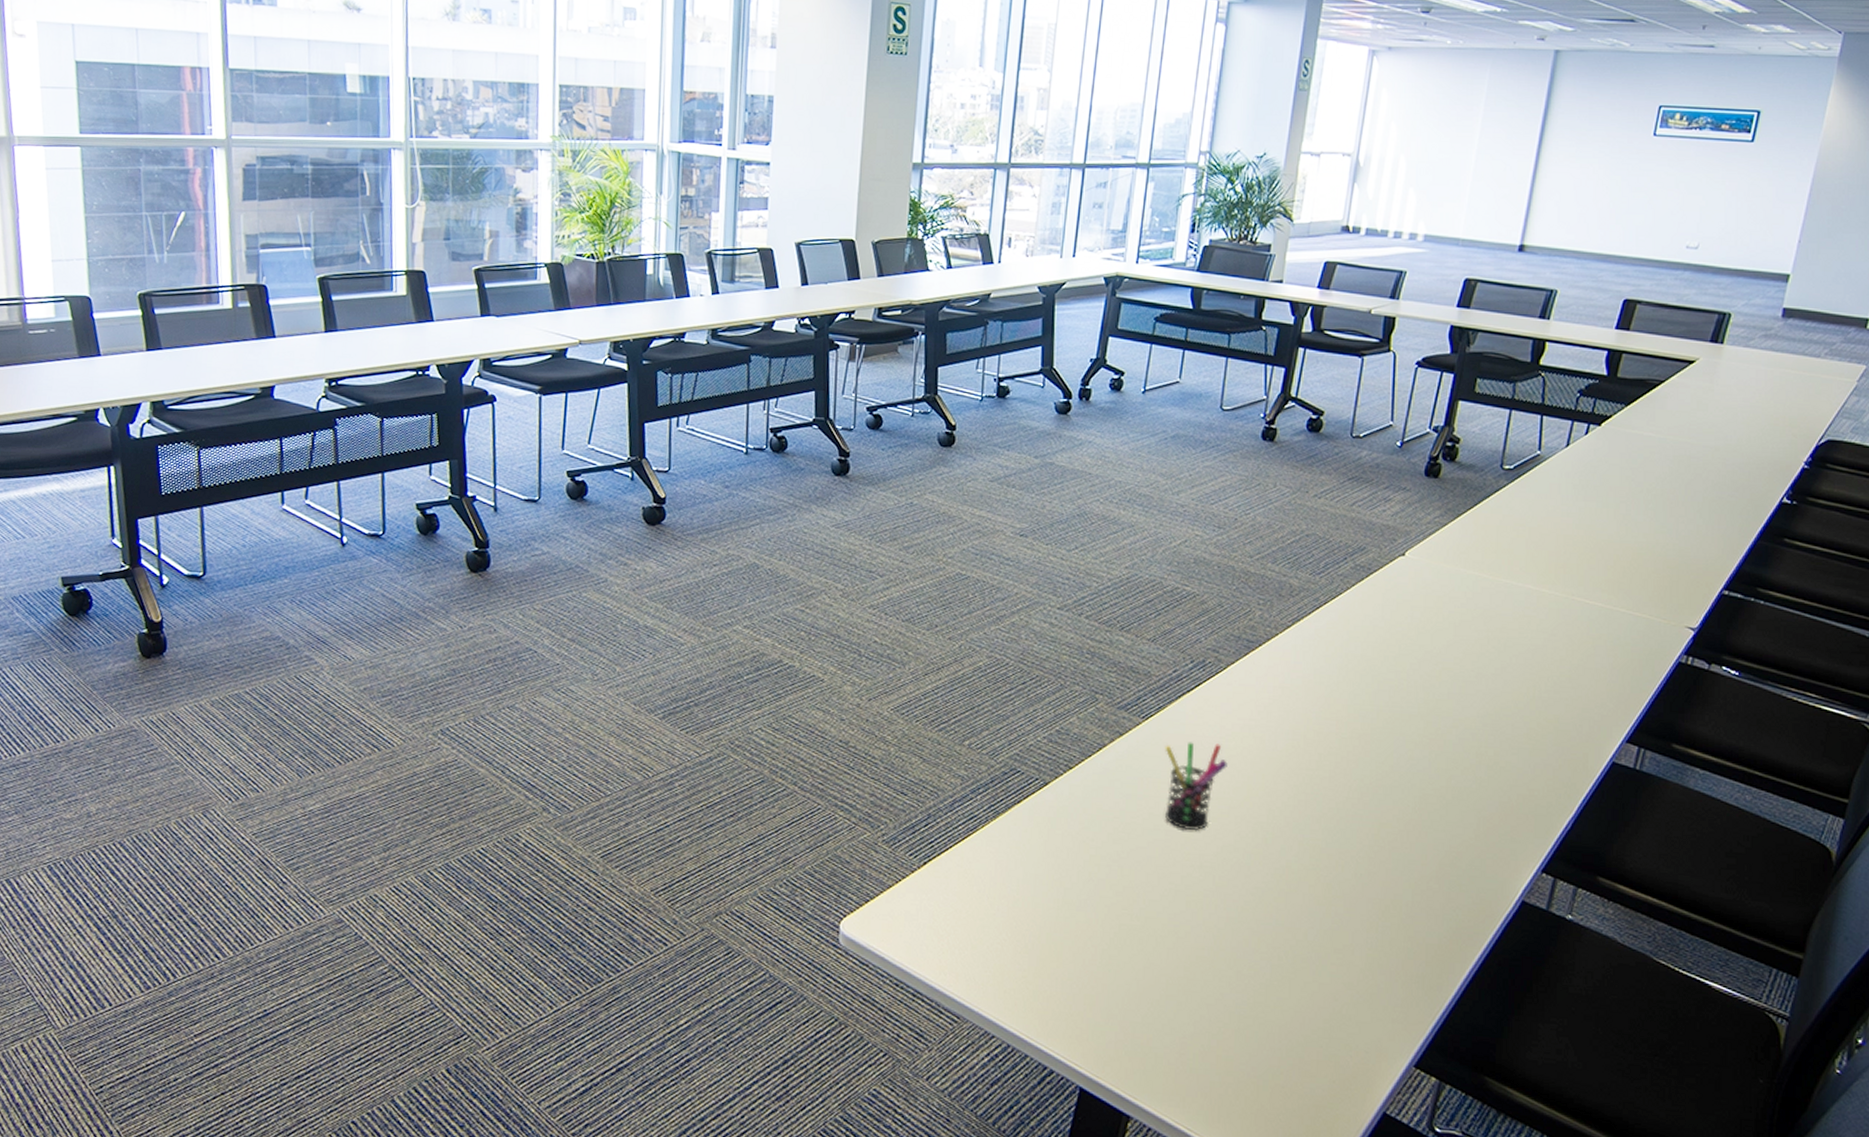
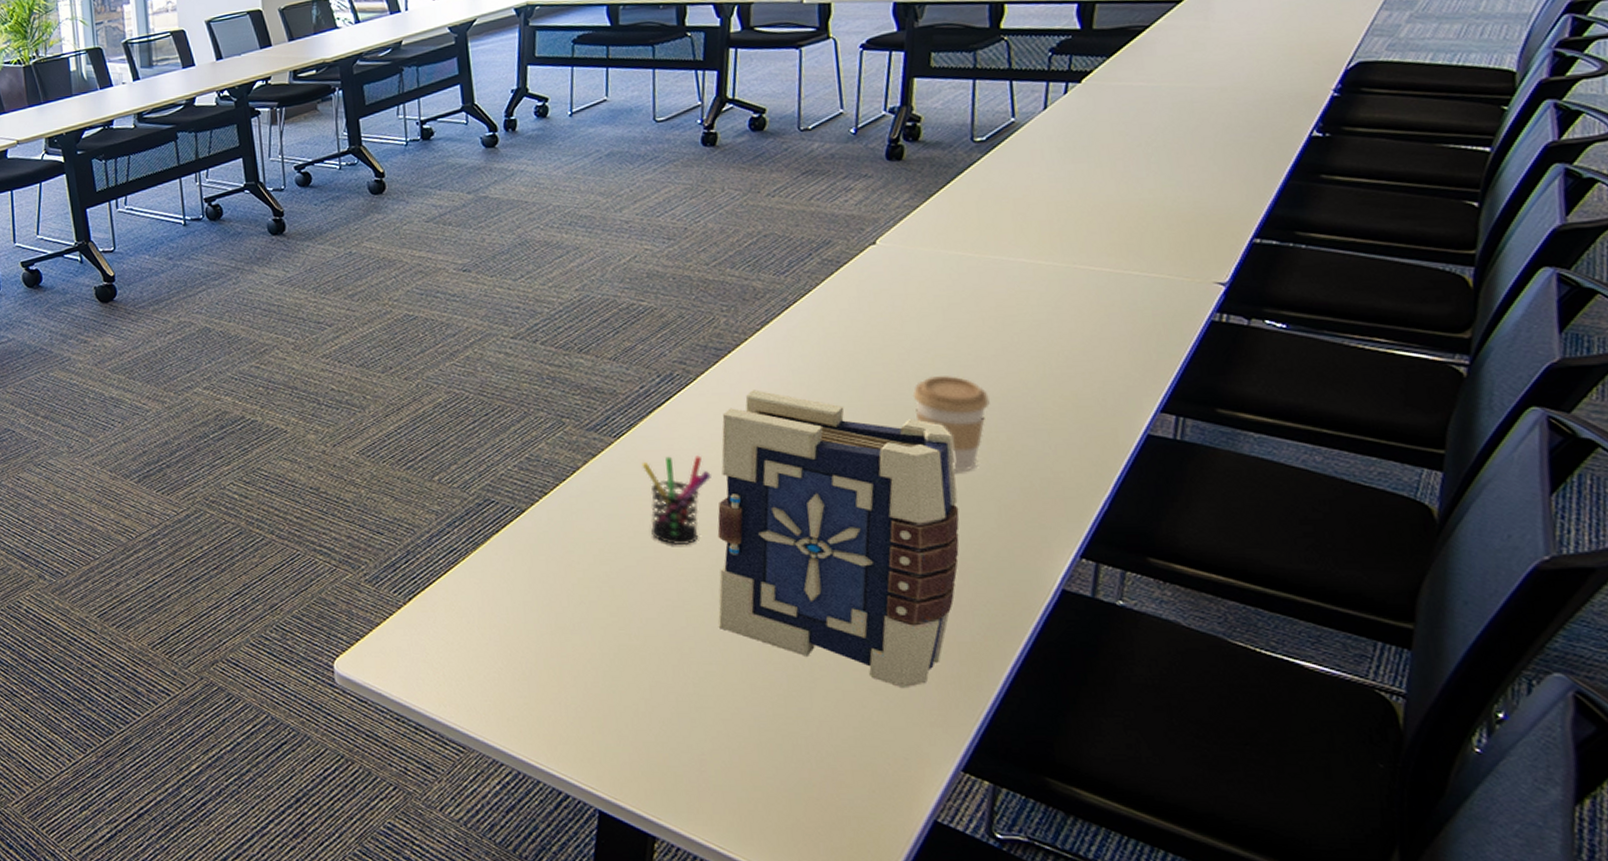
book: none [1214,684,1448,985] -> present [717,390,960,689]
coffee cup: none [1417,688,1484,782] -> present [912,376,990,472]

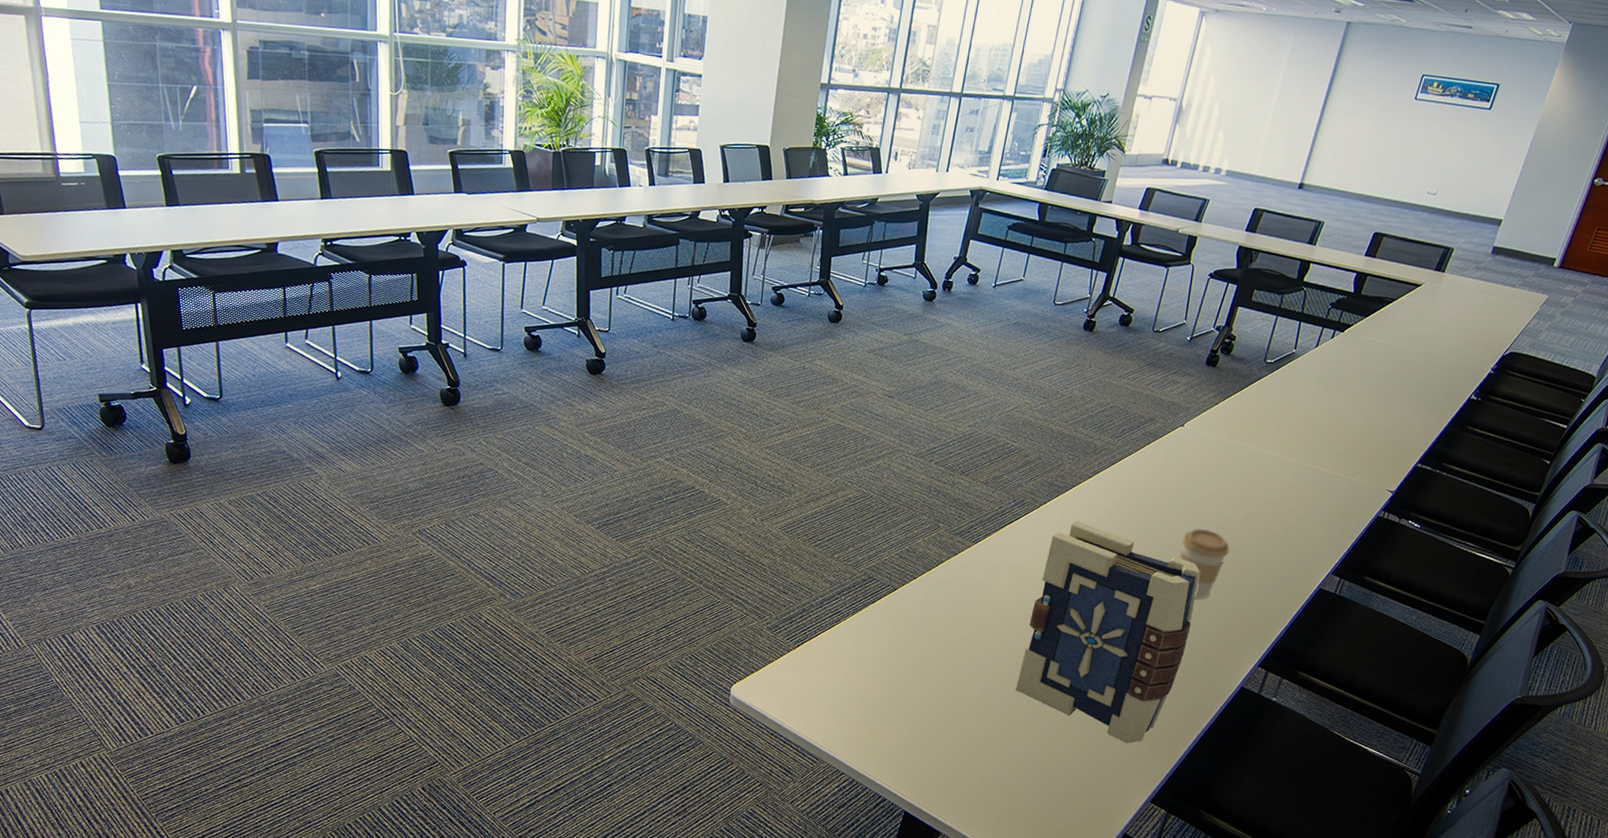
pen holder: present [641,455,711,546] -> none [984,561,1034,629]

